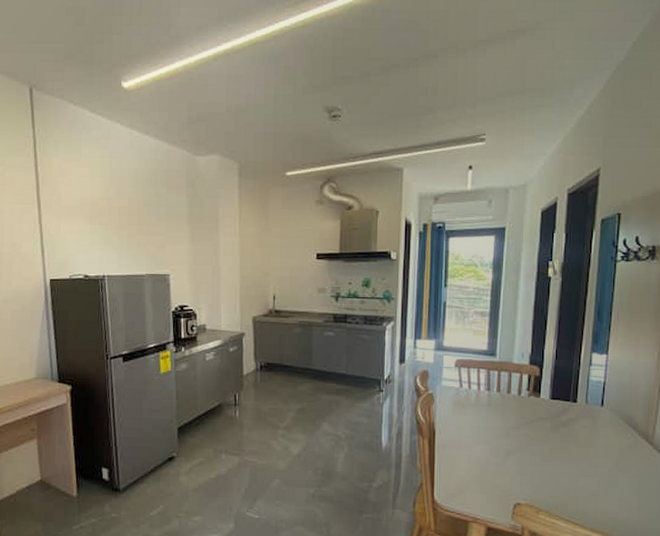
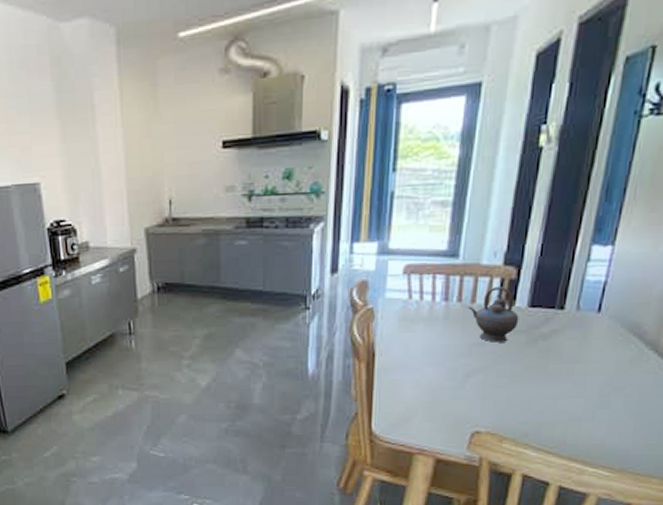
teapot: none [505,382,544,427] -> present [468,287,519,343]

